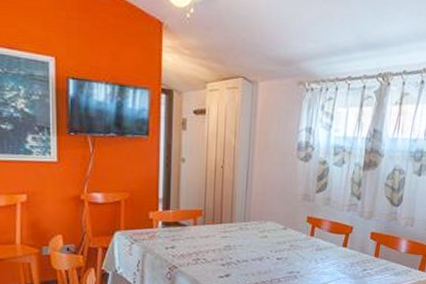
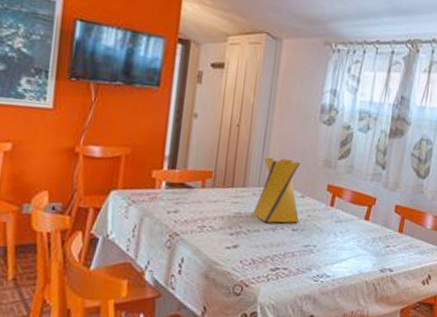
vase: none [241,194,283,254] -> present [253,157,300,223]

